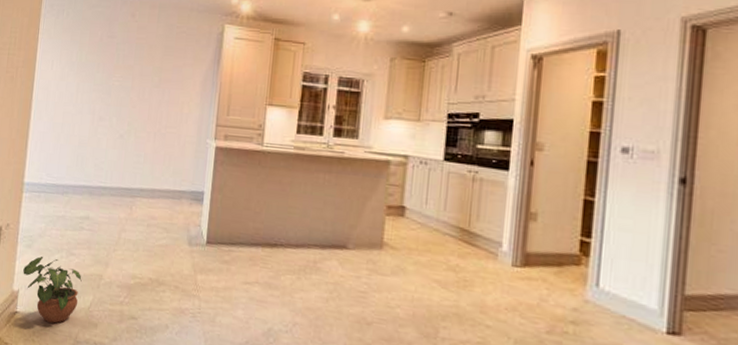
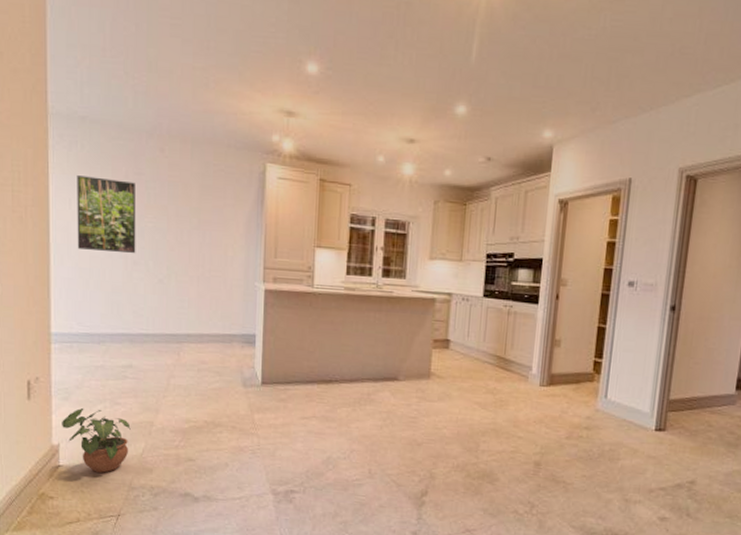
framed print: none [54,40,108,111] -> present [77,175,136,254]

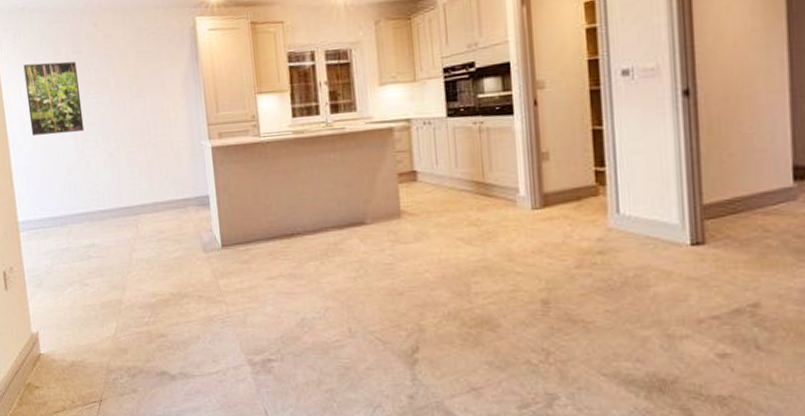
potted plant: present [62,407,131,473] -> none [38,292,103,357]

